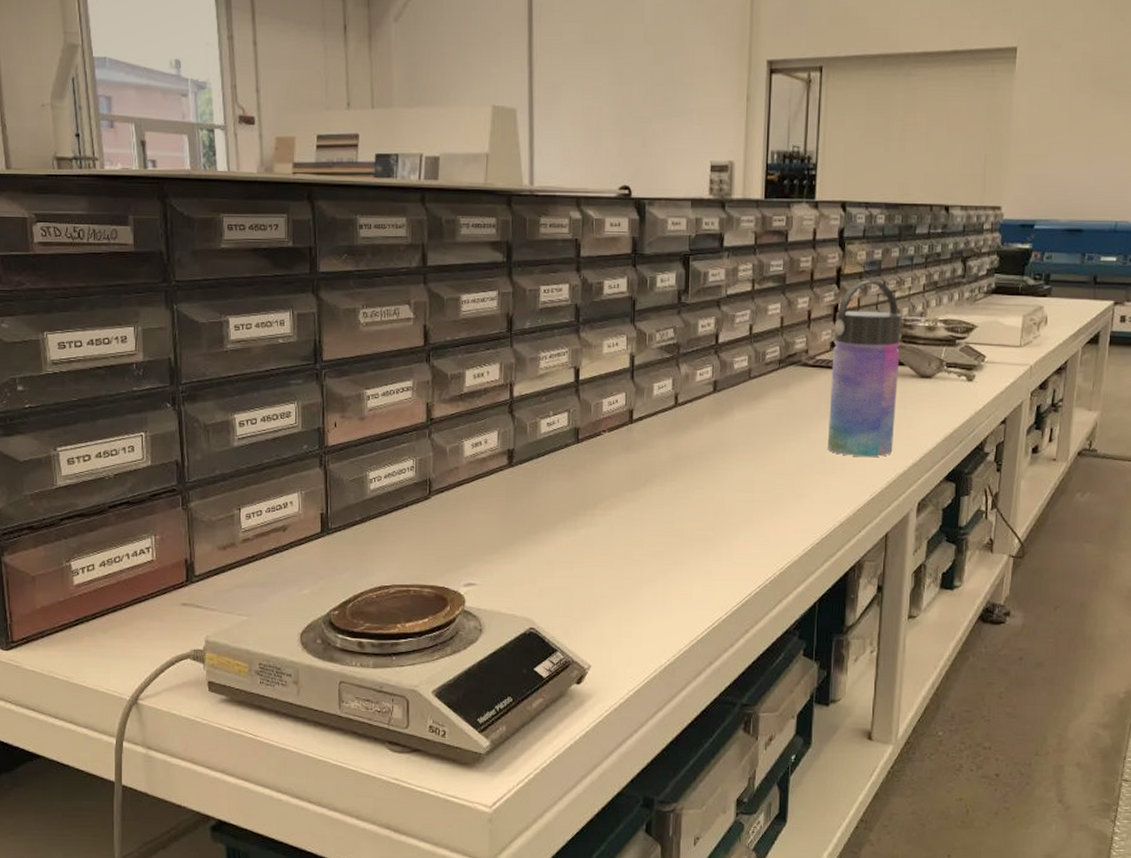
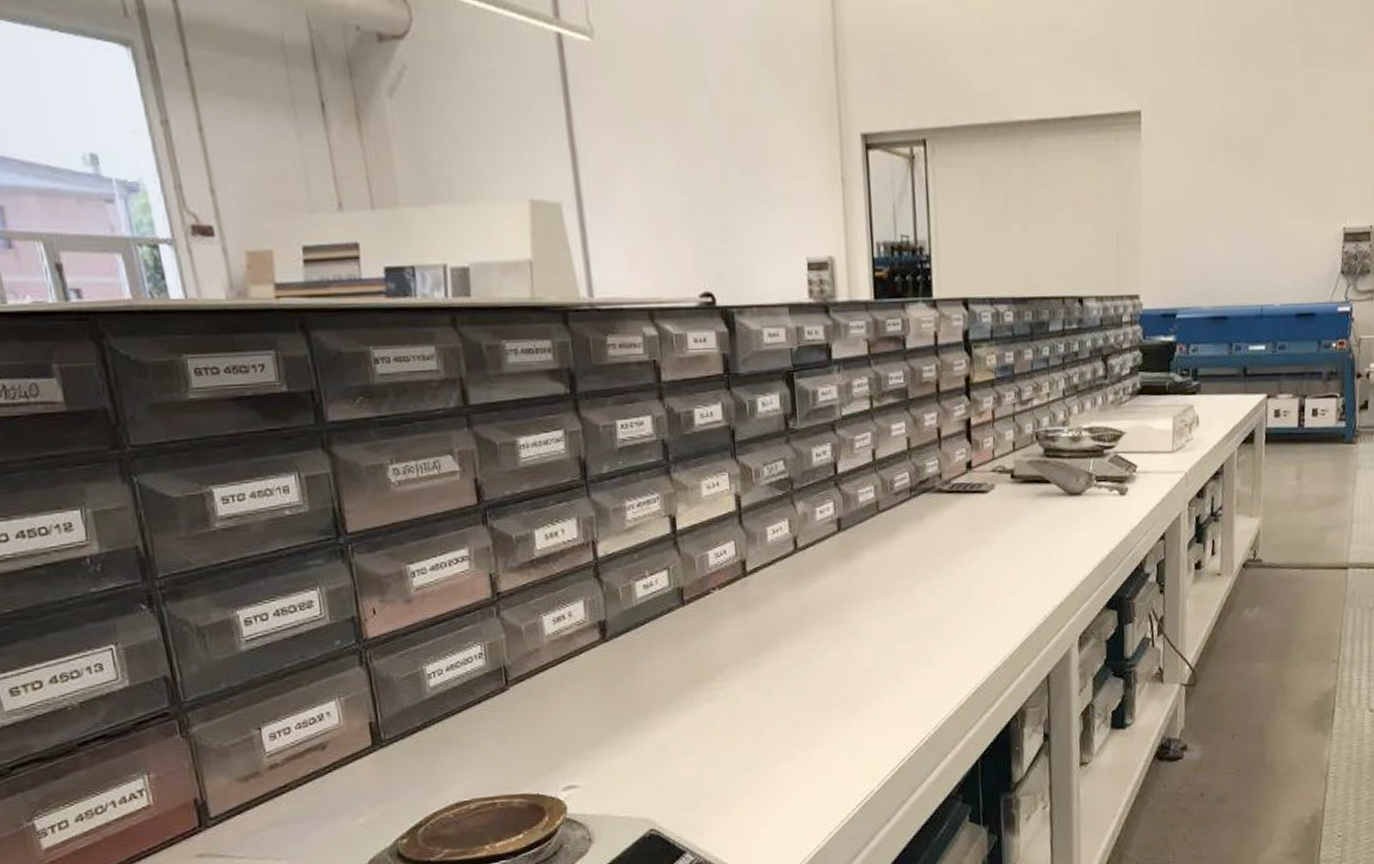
water bottle: present [827,280,902,457] -> none [968,388,1047,591]

